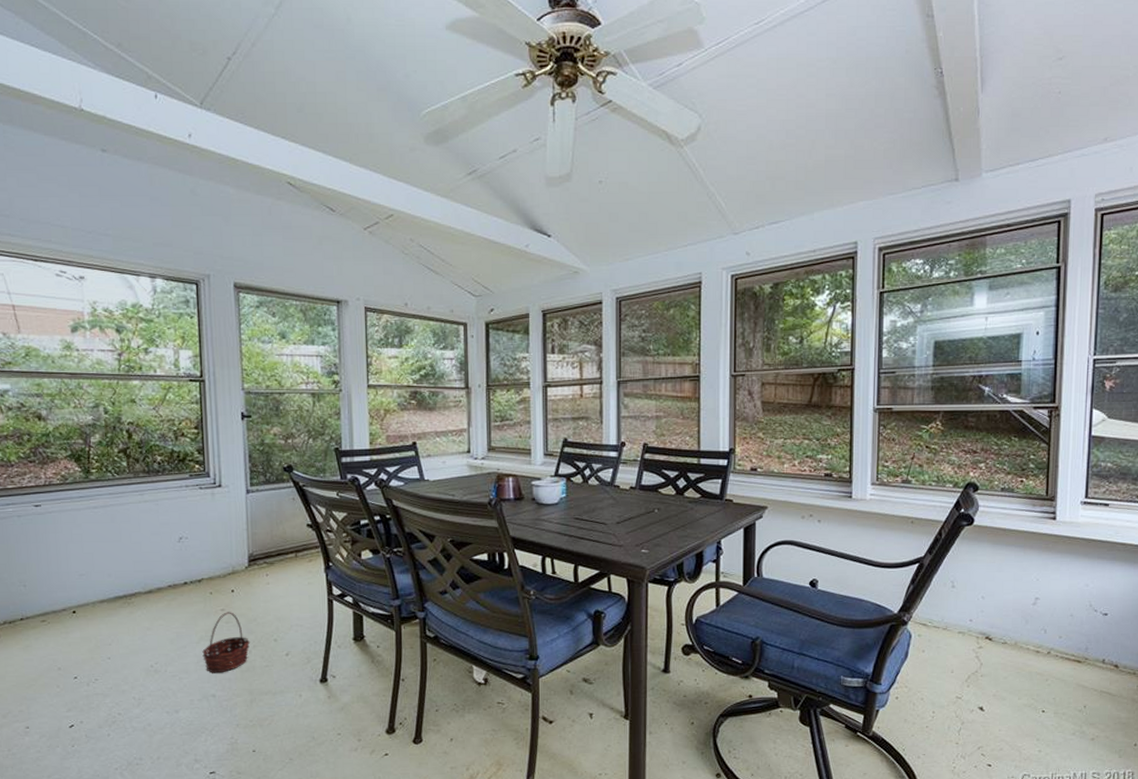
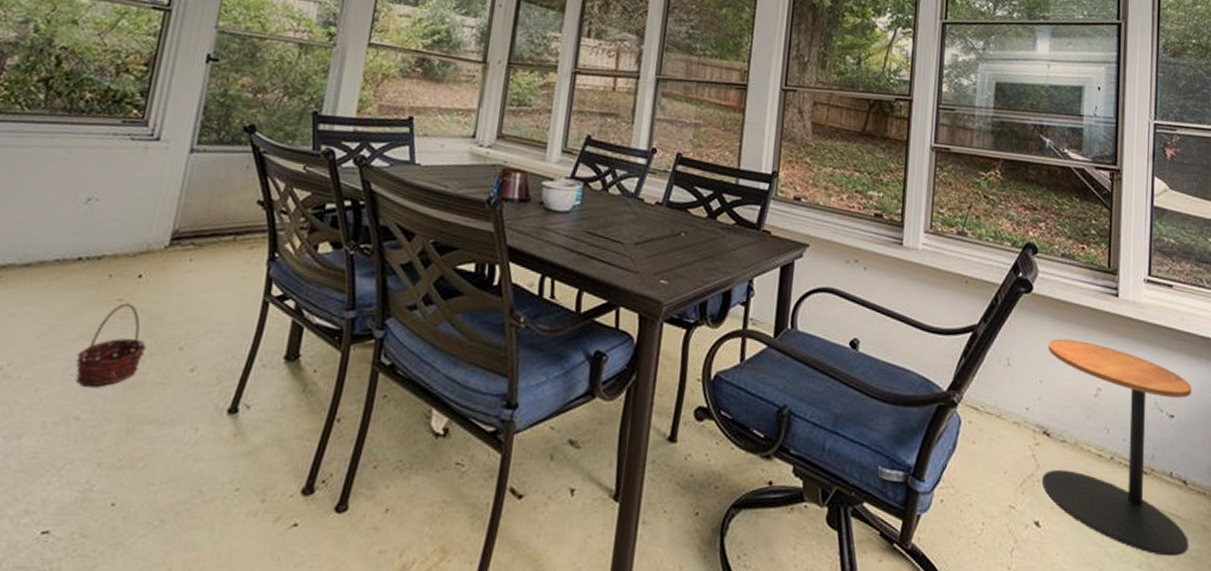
side table: none [985,560,1126,725] -> present [1041,339,1192,557]

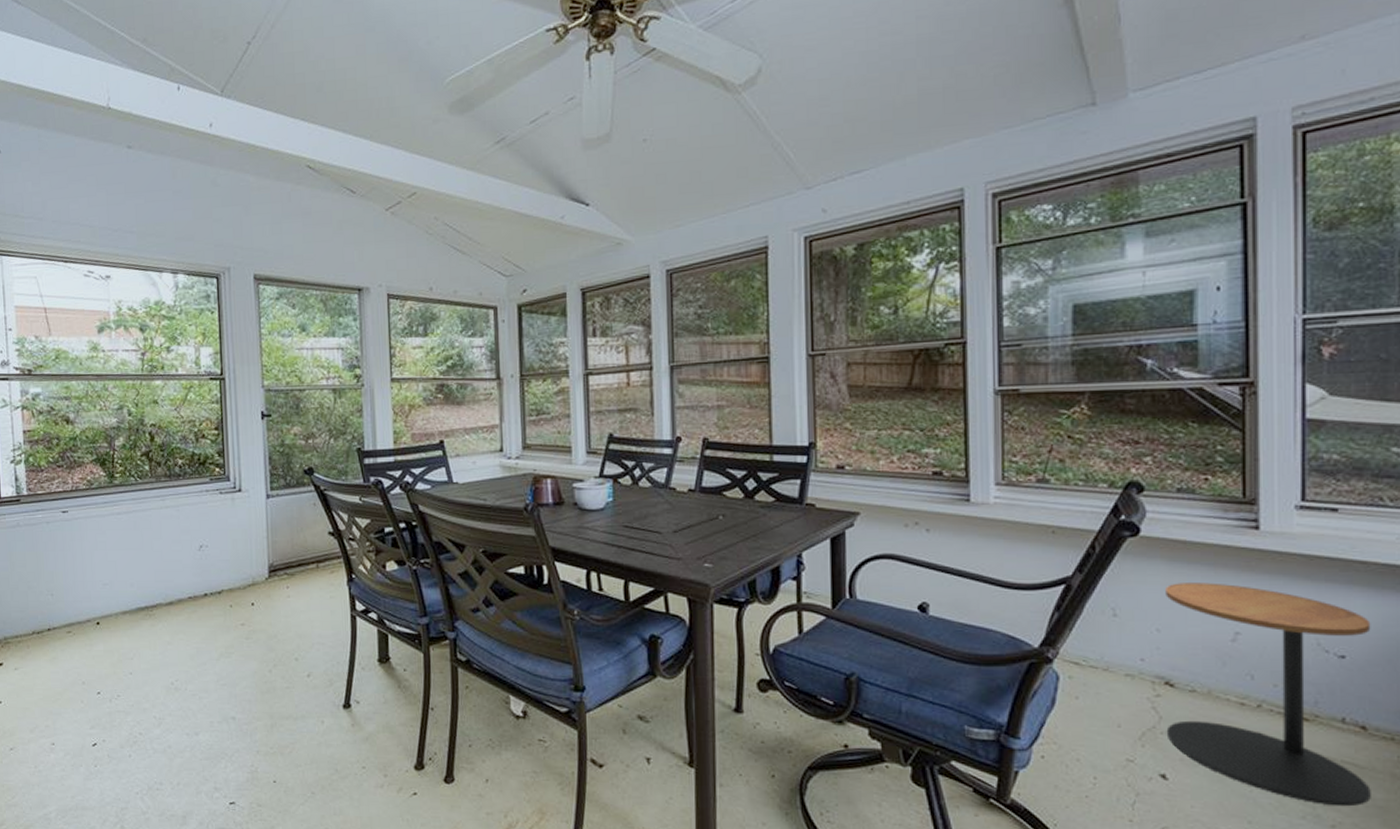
basket: present [75,303,147,388] -> none [222,627,271,694]

